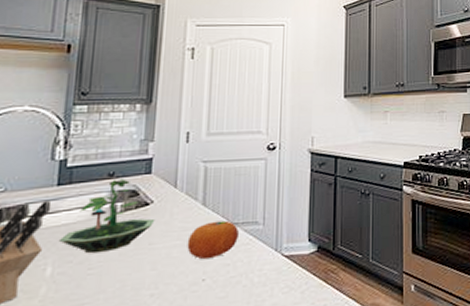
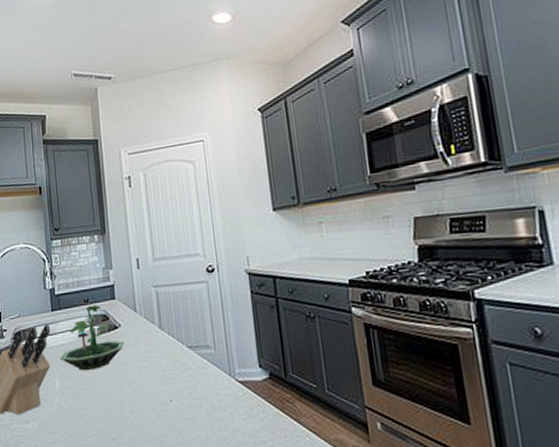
fruit: present [187,220,239,260] -> none [152,344,194,381]

